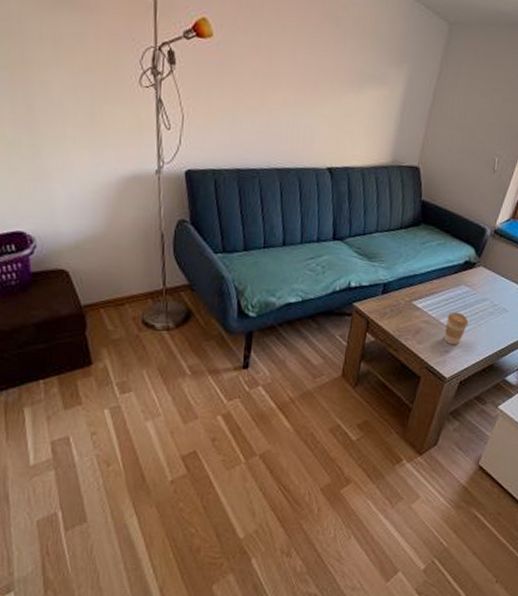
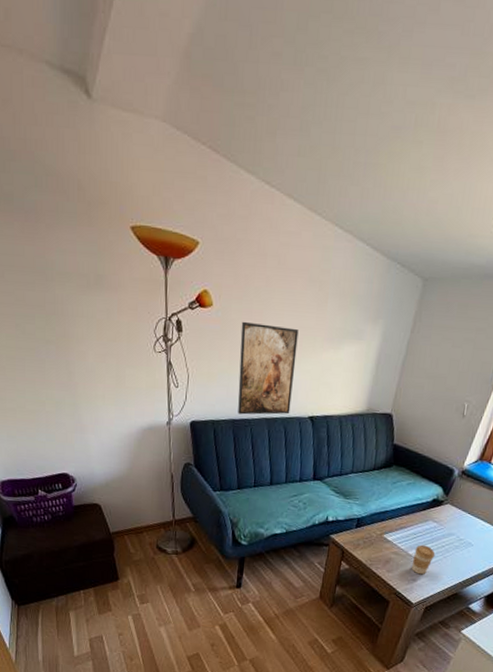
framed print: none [243,56,314,165] -> present [238,321,299,415]

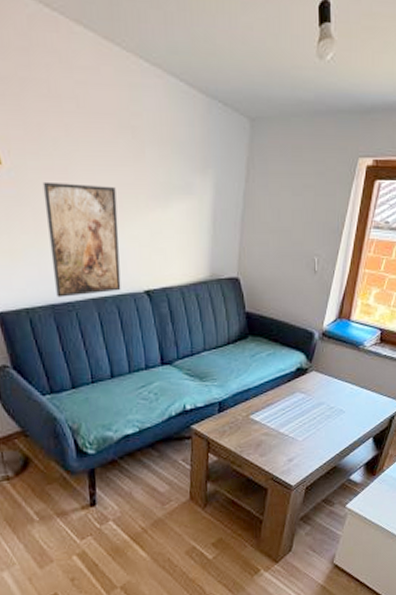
coffee cup: present [411,544,436,575] -> none [285,420,308,453]

